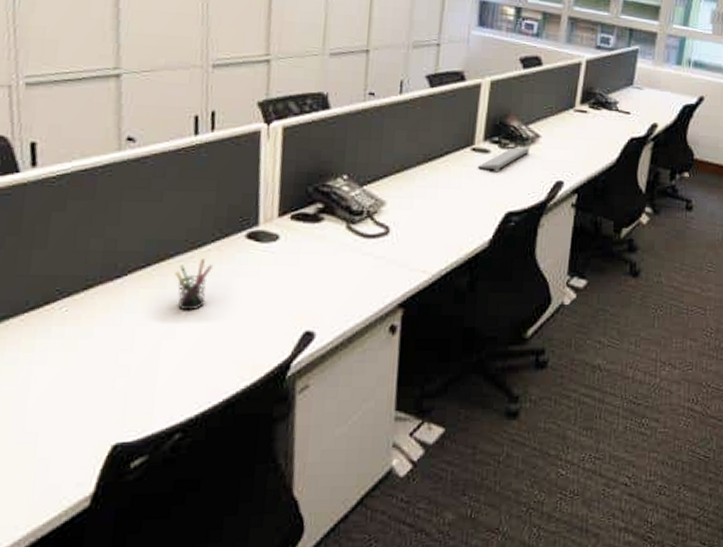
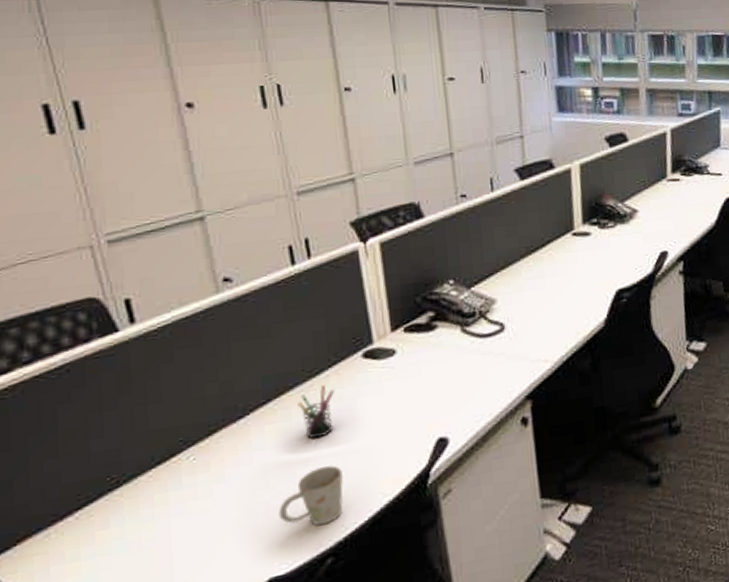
mug: none [136,341,207,399] -> present [278,465,344,526]
computer keyboard: present [478,147,530,173] -> none [581,224,630,254]

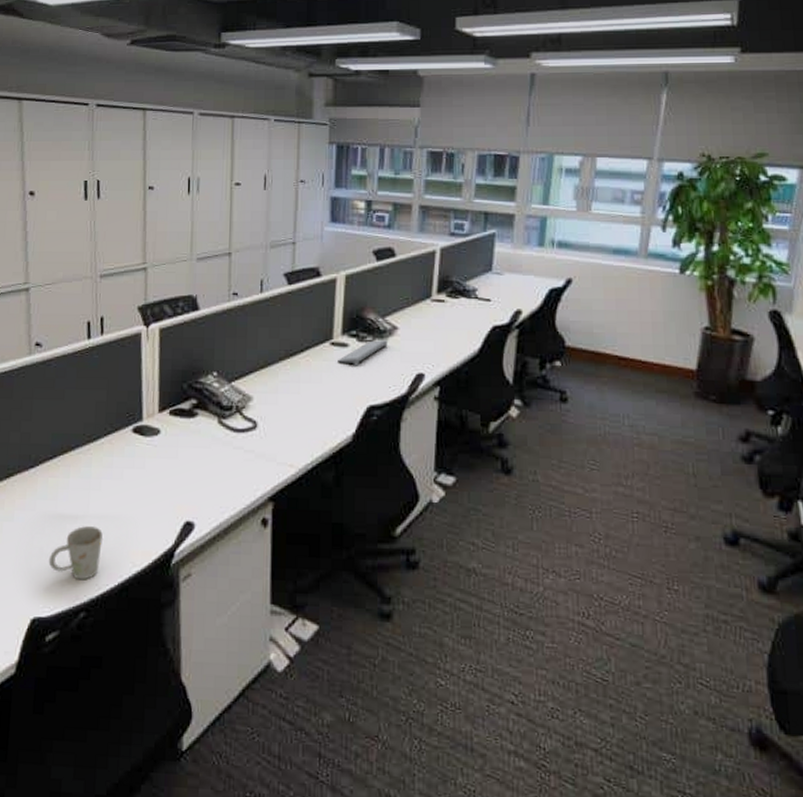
pen holder: present [297,385,335,439] -> none [76,451,107,499]
computer keyboard: none [581,224,630,254] -> present [338,340,388,366]

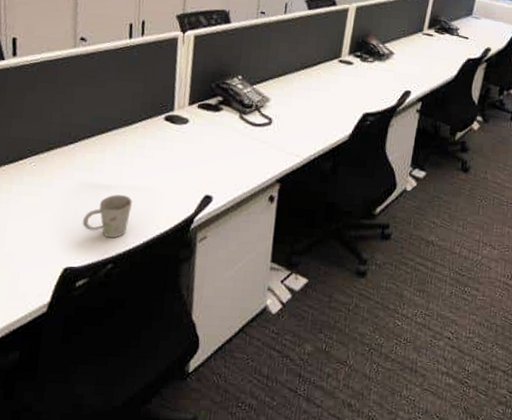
computer keyboard: present [338,340,388,366] -> none [343,61,385,81]

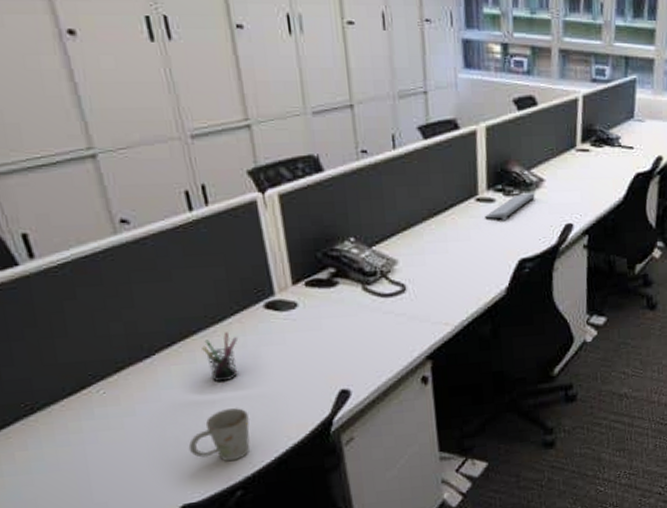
pen holder: none [112,133,140,173] -> present [202,332,239,382]
computer keyboard: none [343,61,385,81] -> present [485,193,535,221]

